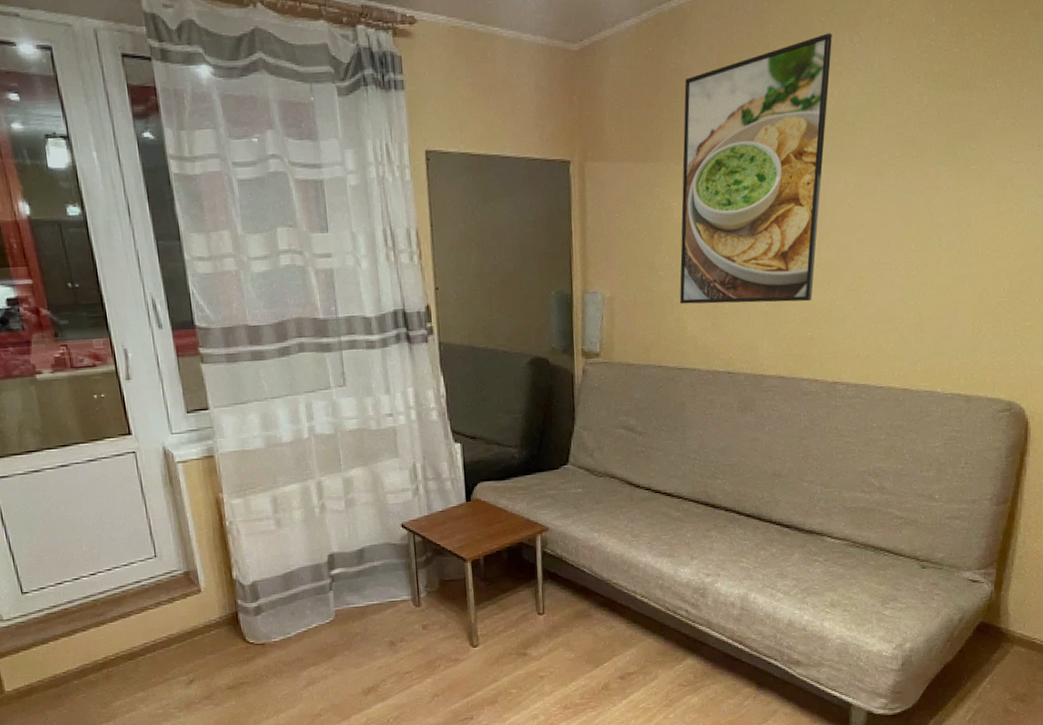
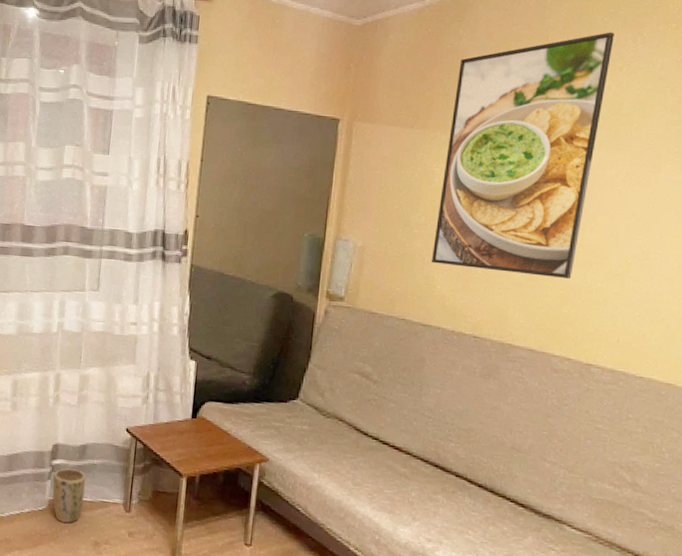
plant pot: none [335,575,371,630] -> present [52,468,86,523]

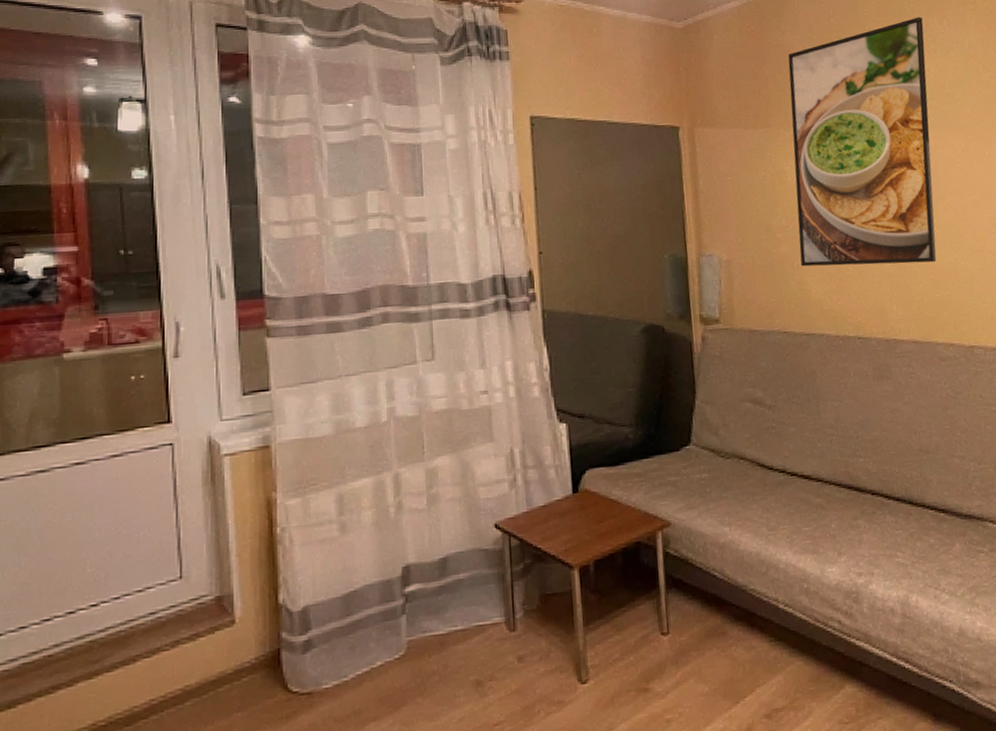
plant pot: present [52,468,86,523] -> none [409,592,454,667]

